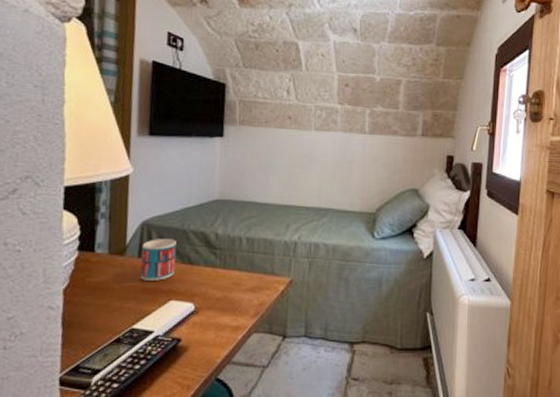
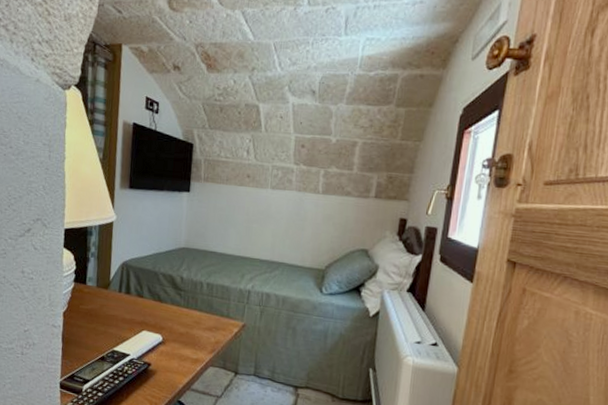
mug: present [141,239,177,281] -> none [120,277,149,313]

